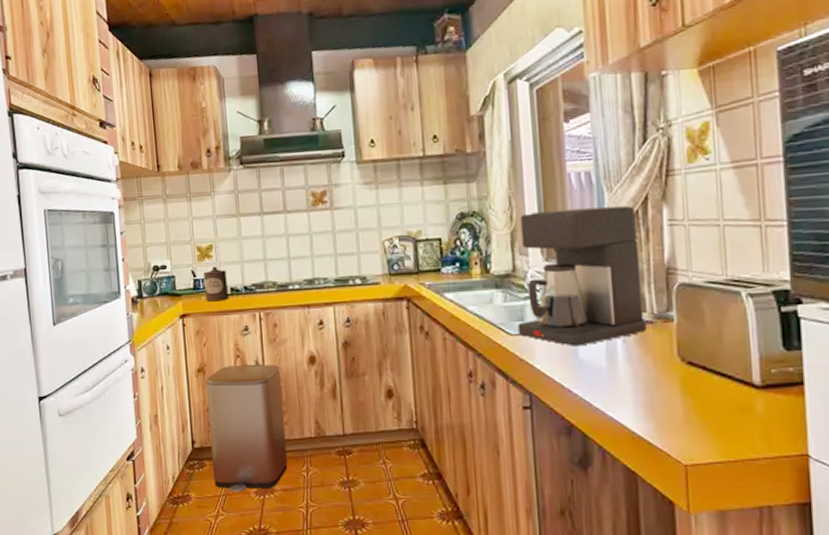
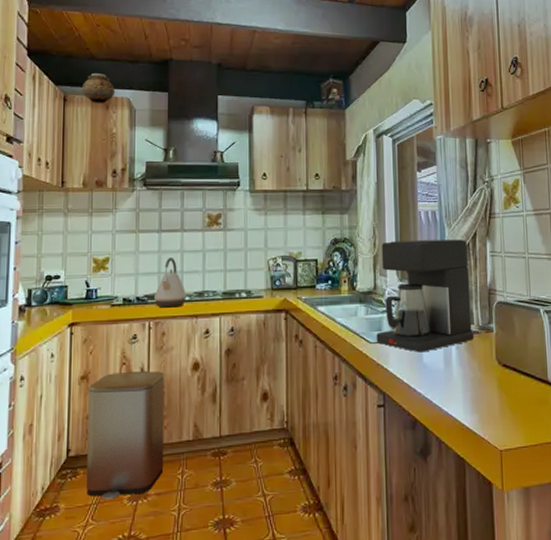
decorative pot: none [166,41,201,76] -> present [82,73,115,103]
canister: present [204,266,228,302] -> none [97,278,120,311]
kettle: none [261,242,296,298] -> present [153,257,186,308]

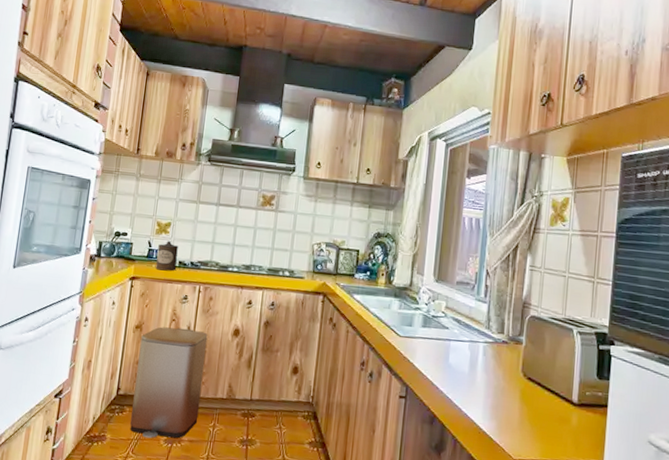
decorative pot: present [82,73,115,103] -> none [163,52,193,81]
canister: none [97,278,120,311] -> present [156,241,178,271]
kettle: present [153,257,186,308] -> none [205,230,235,276]
coffee maker: present [376,239,474,353] -> none [406,242,507,354]

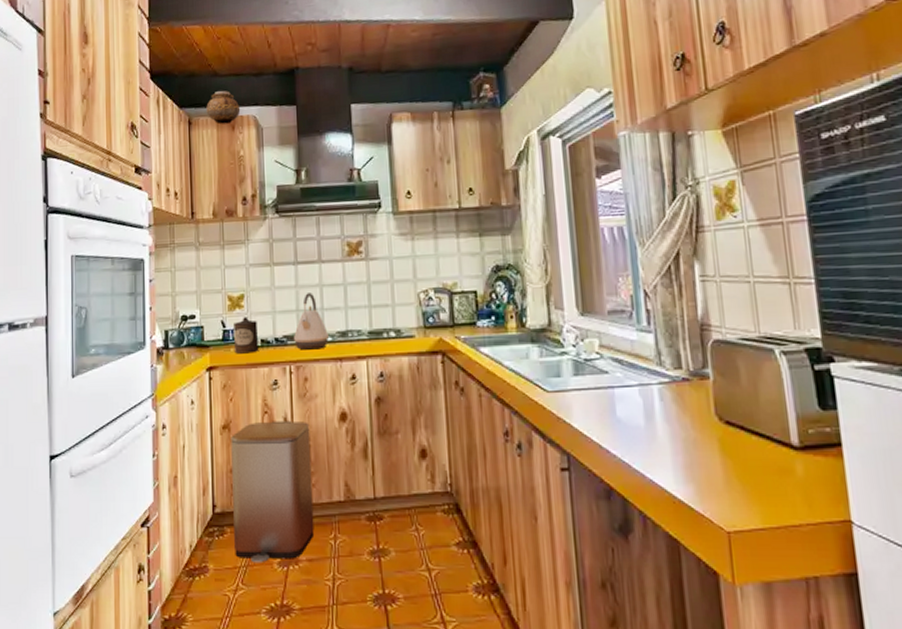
decorative pot: none [163,52,193,81] -> present [206,91,241,125]
kettle: none [205,230,235,276] -> present [293,293,329,350]

